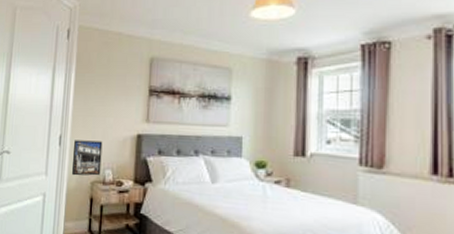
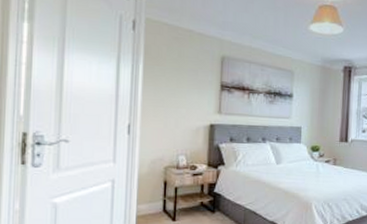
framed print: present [71,140,103,176] -> none [143,129,175,162]

